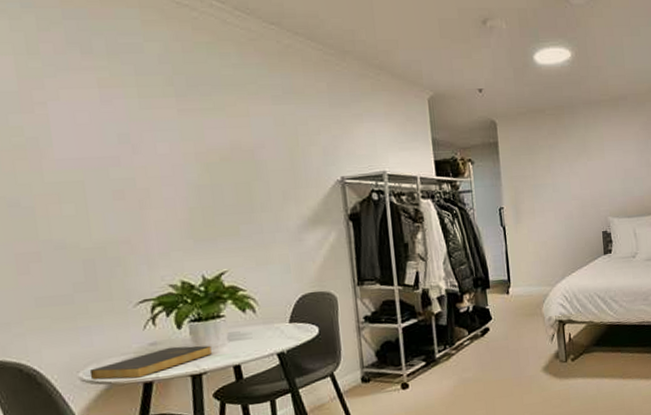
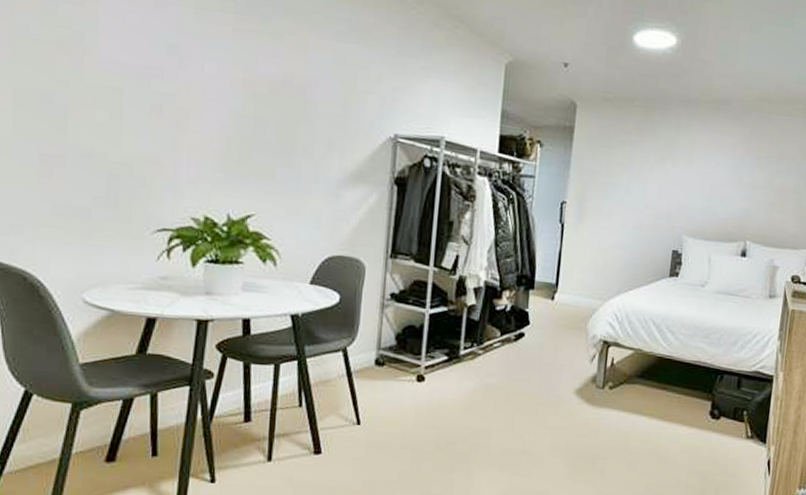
book: present [89,345,212,381] -> none [93,284,223,312]

